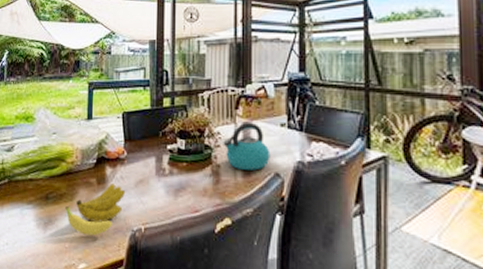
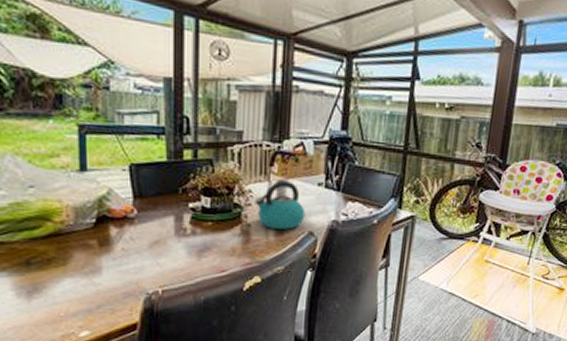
banana: present [65,184,126,236] -> none [56,245,138,302]

